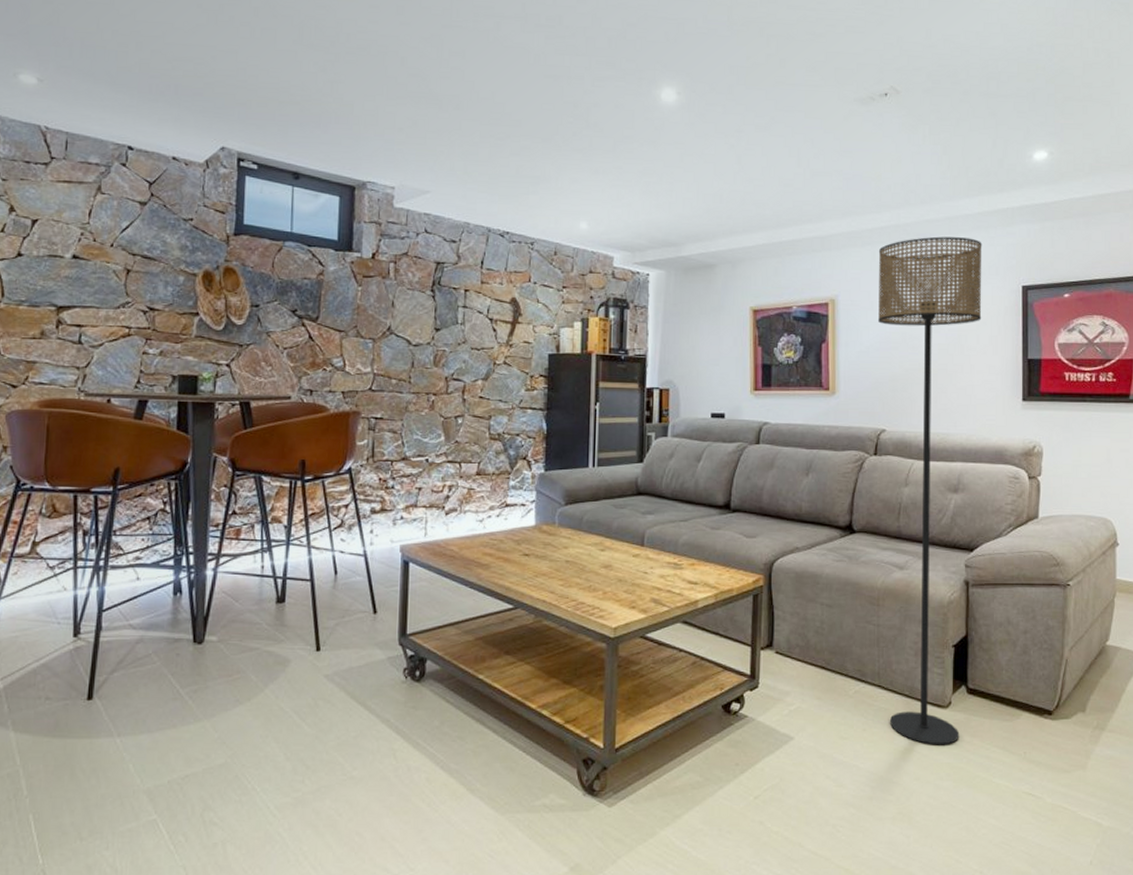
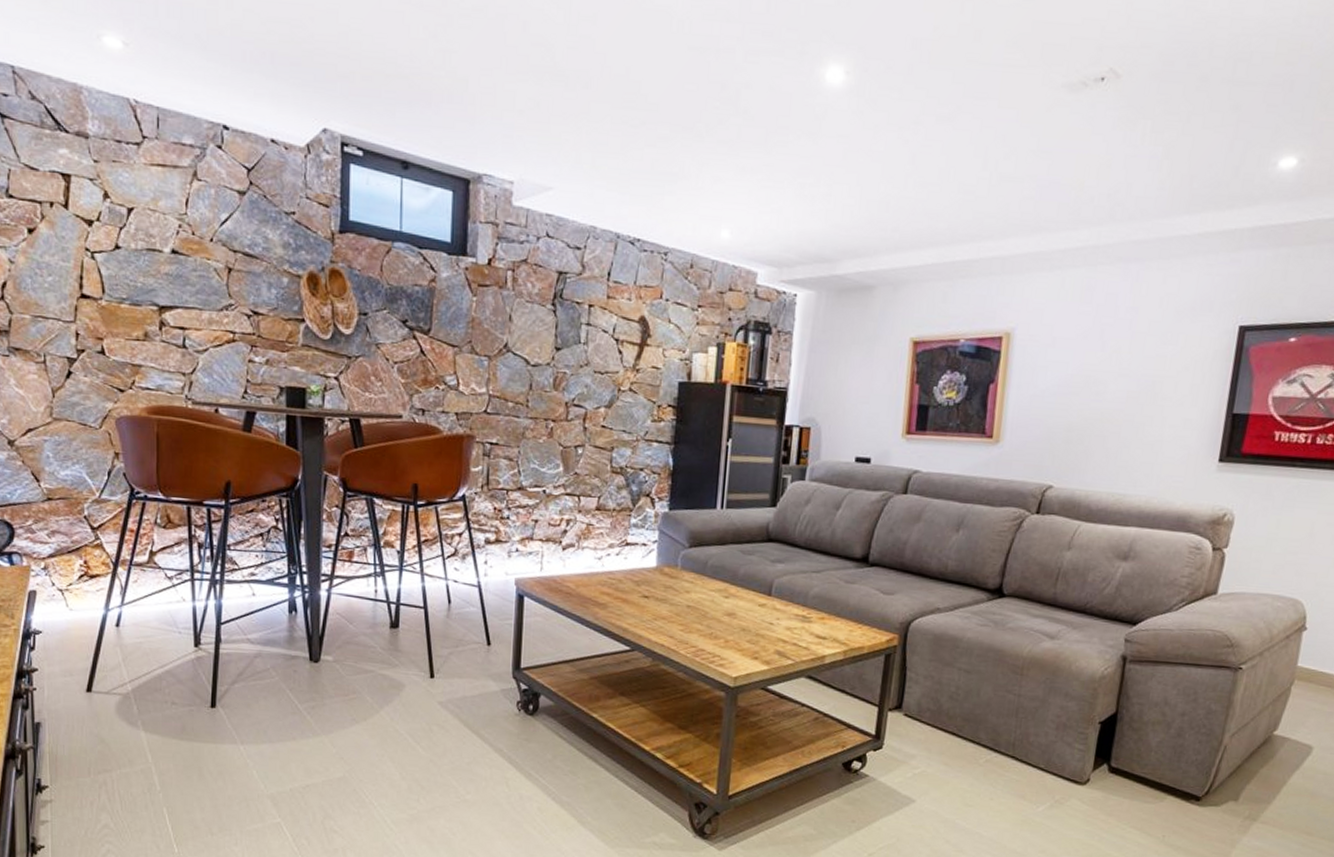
floor lamp: present [878,236,982,745] -> none [1020,261,1198,822]

